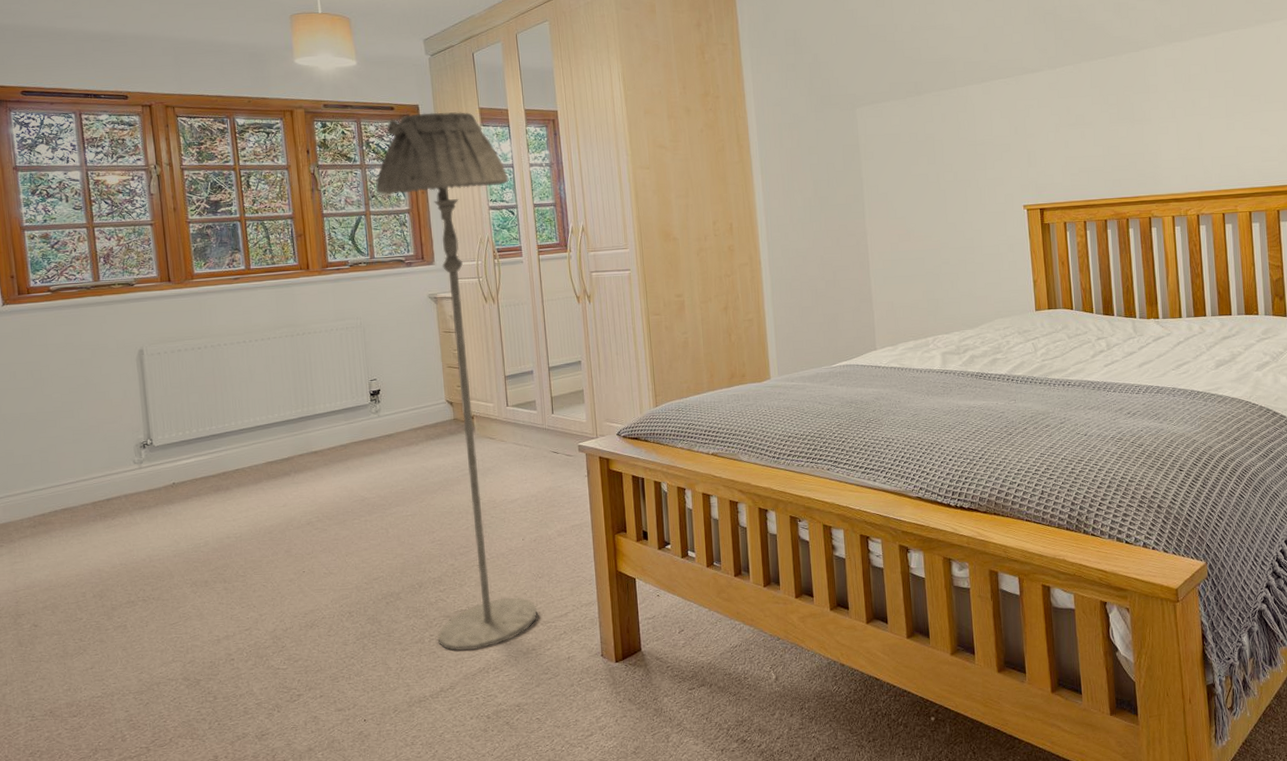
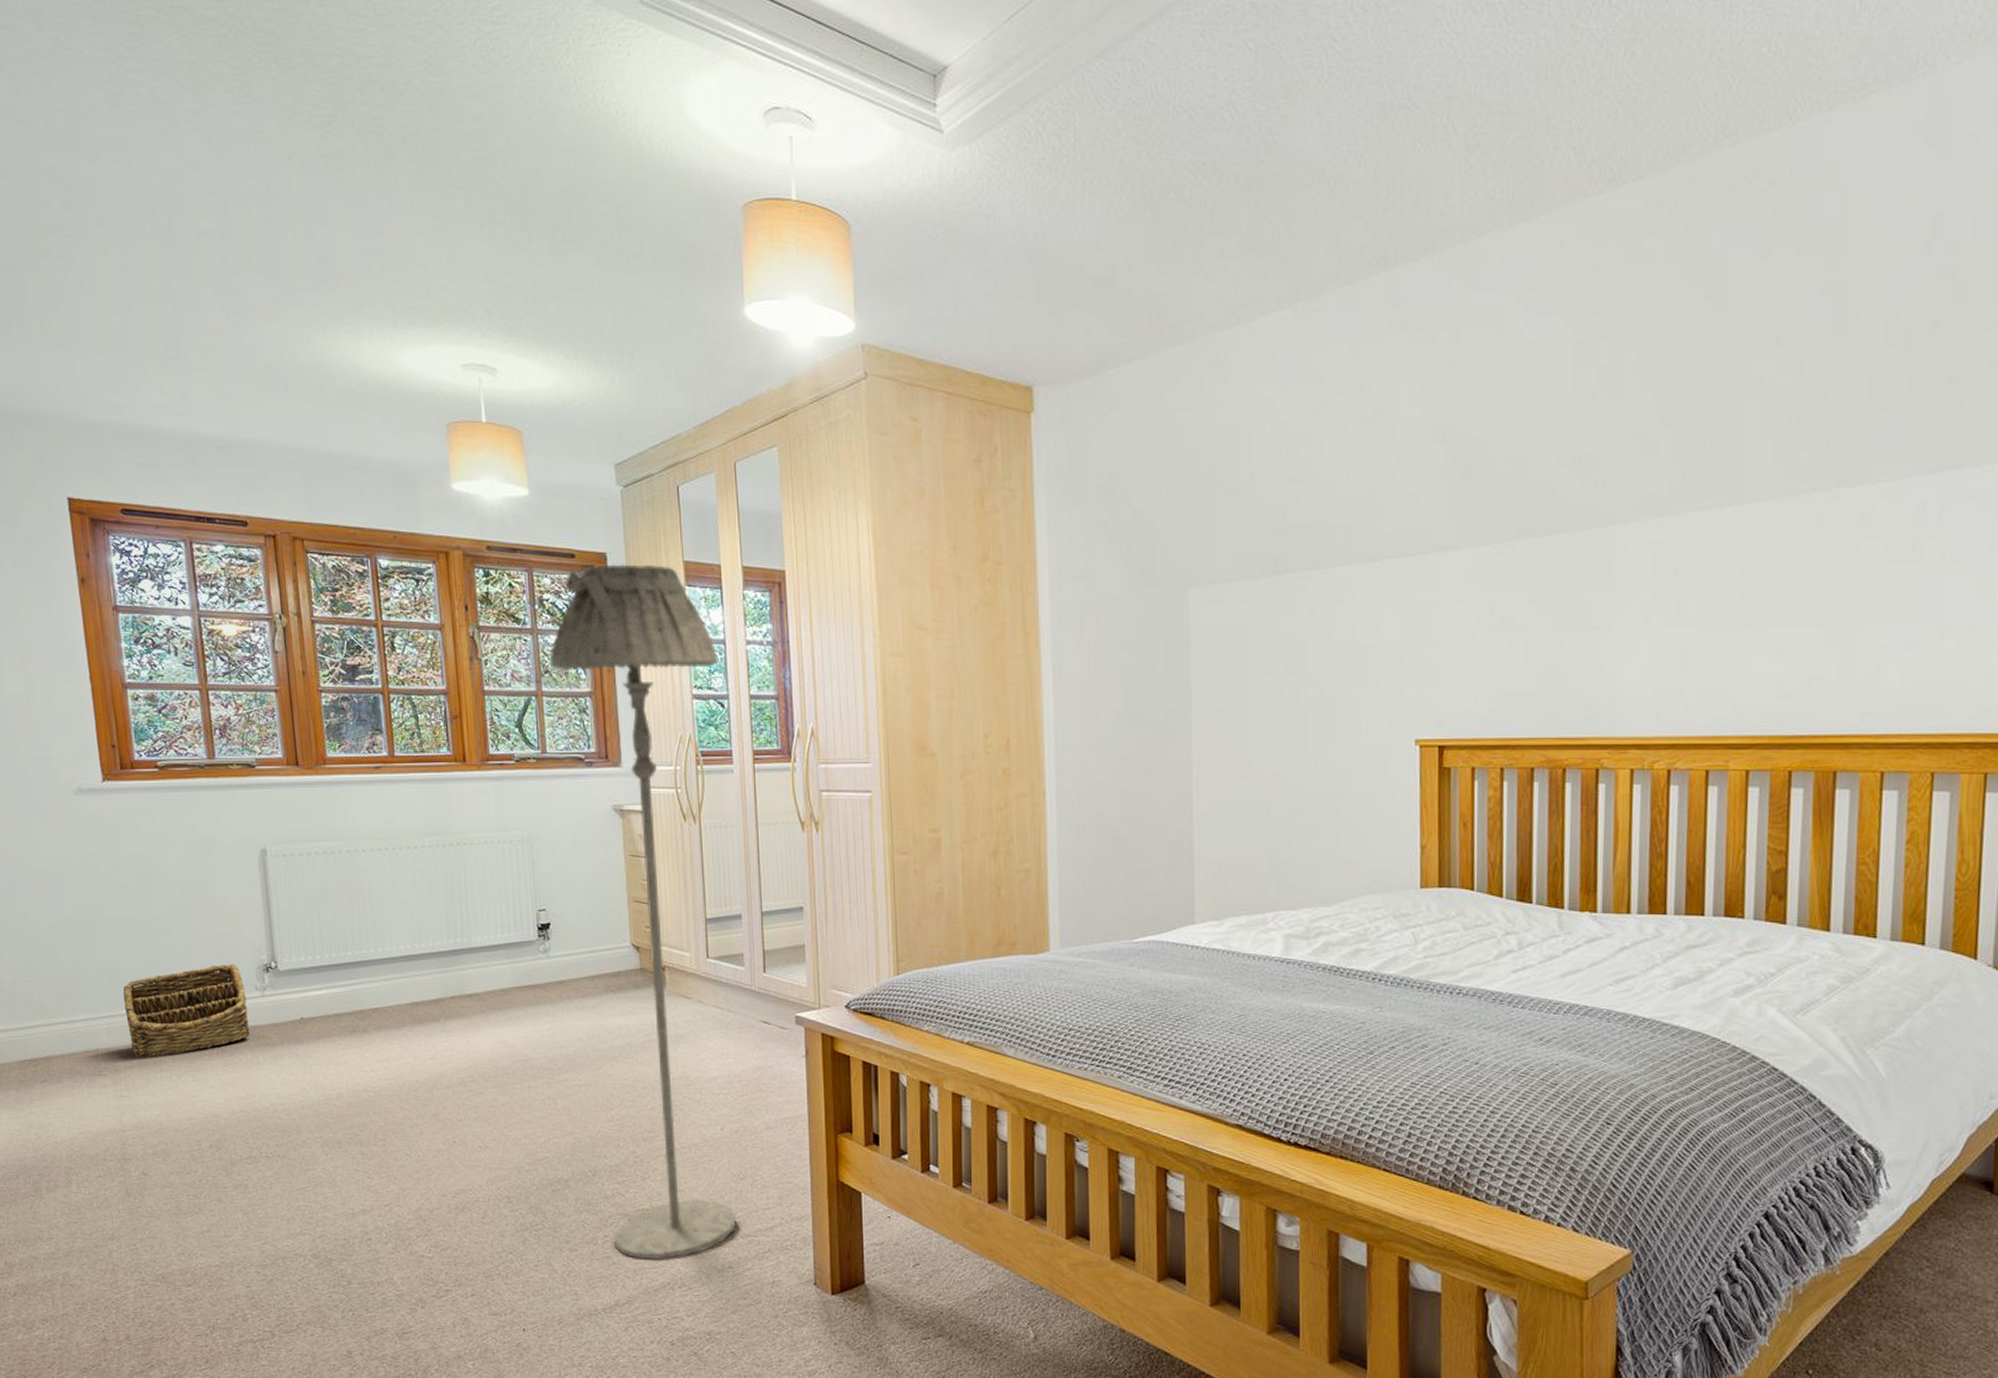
basket: none [18,444,129,529] -> present [123,964,250,1058]

